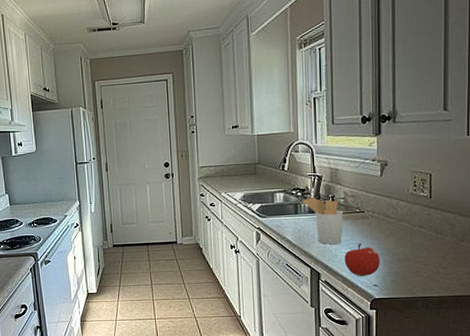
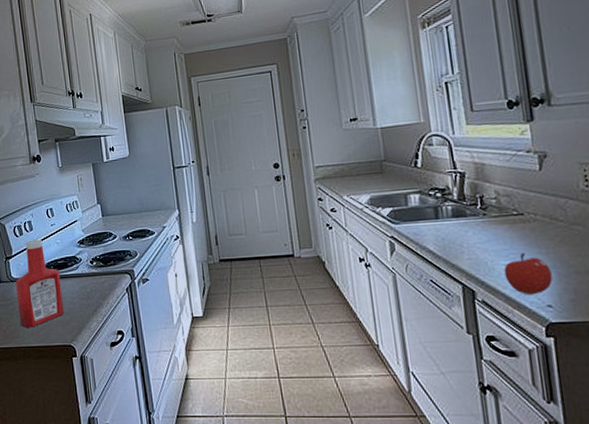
utensil holder: present [302,197,343,244] -> none [443,198,499,255]

